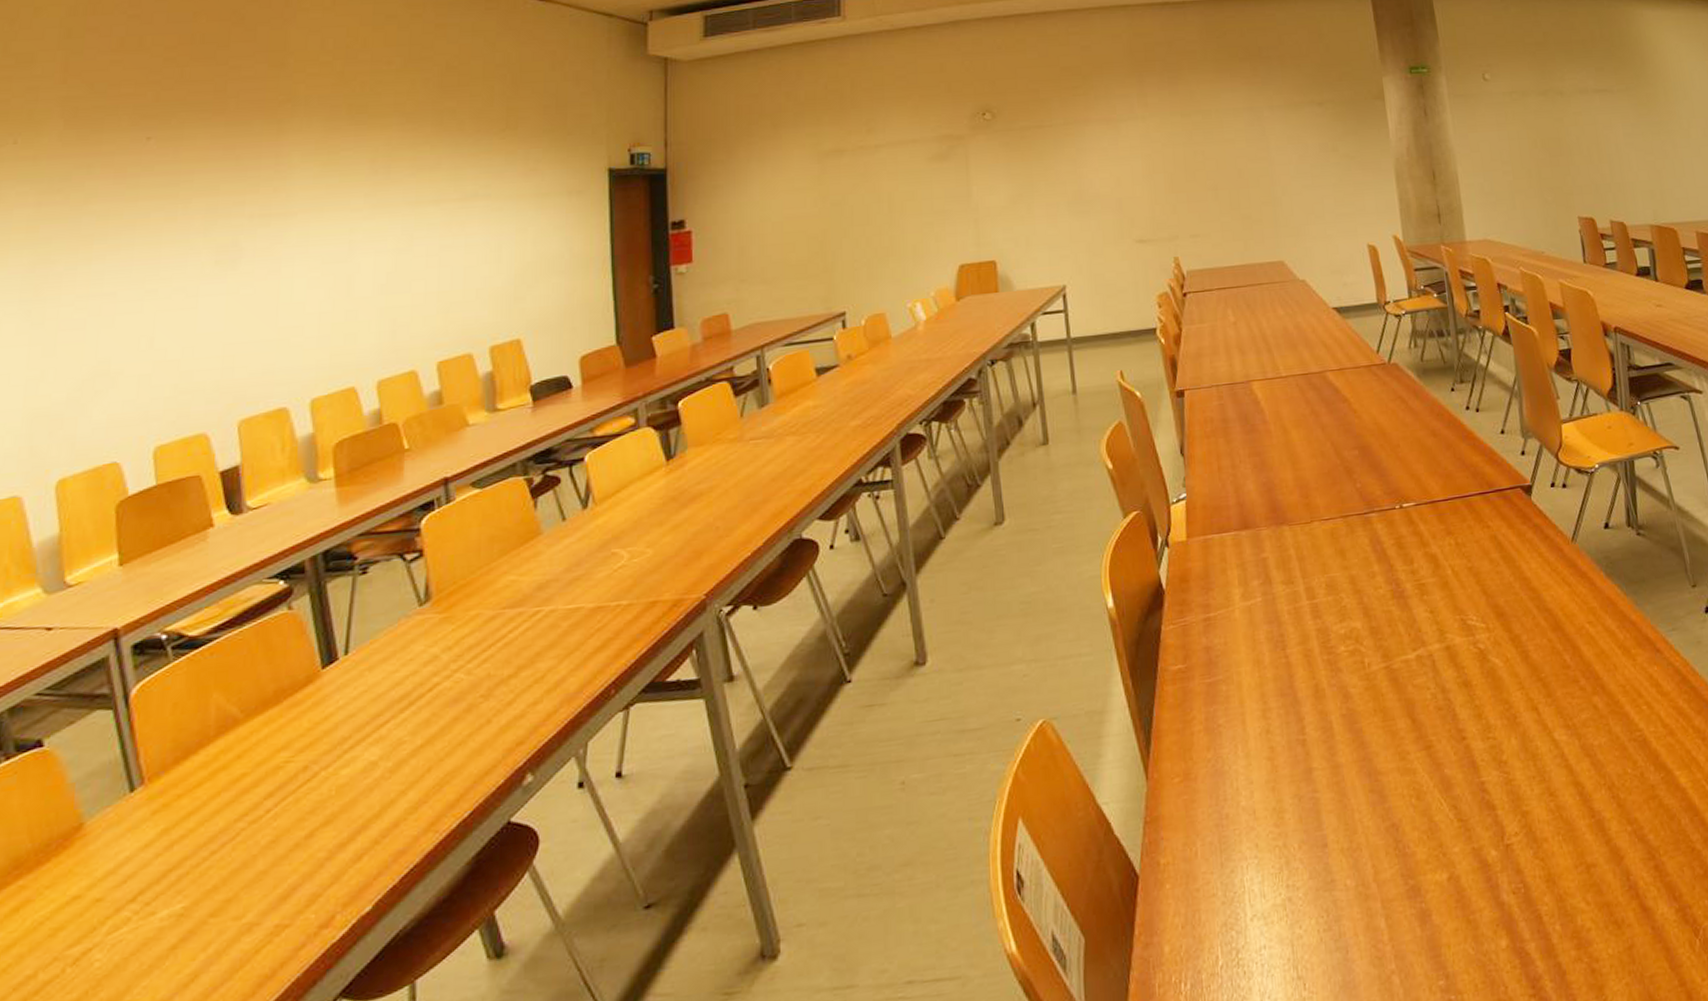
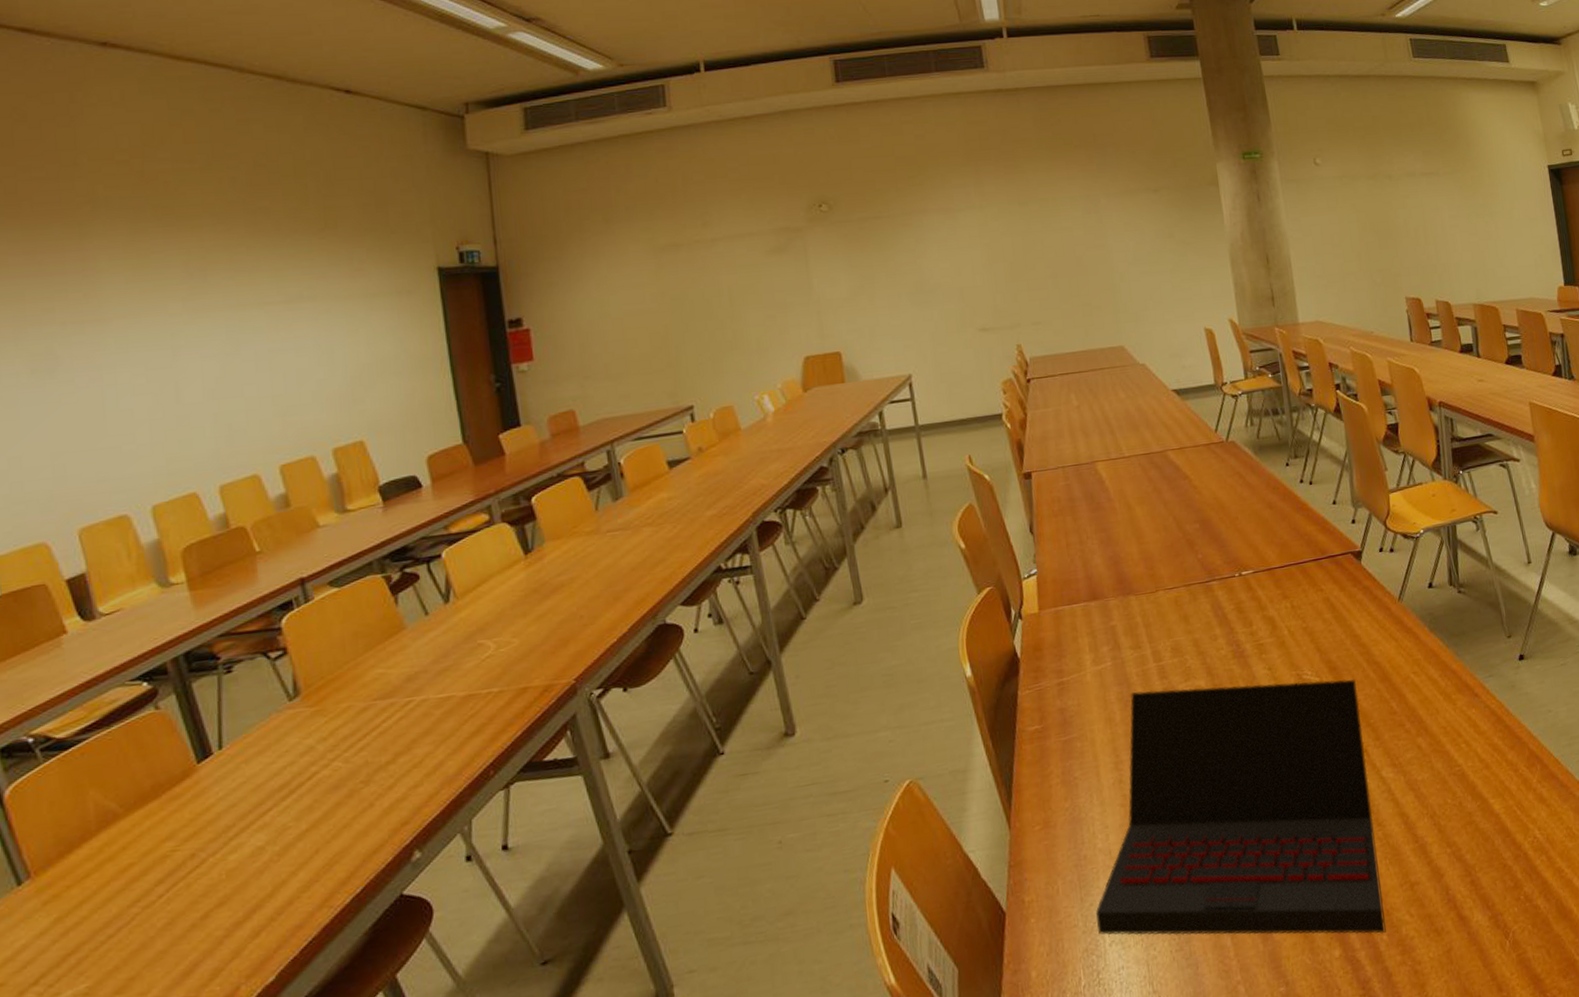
laptop: none [1236,626,1559,923] -> present [1095,678,1386,936]

